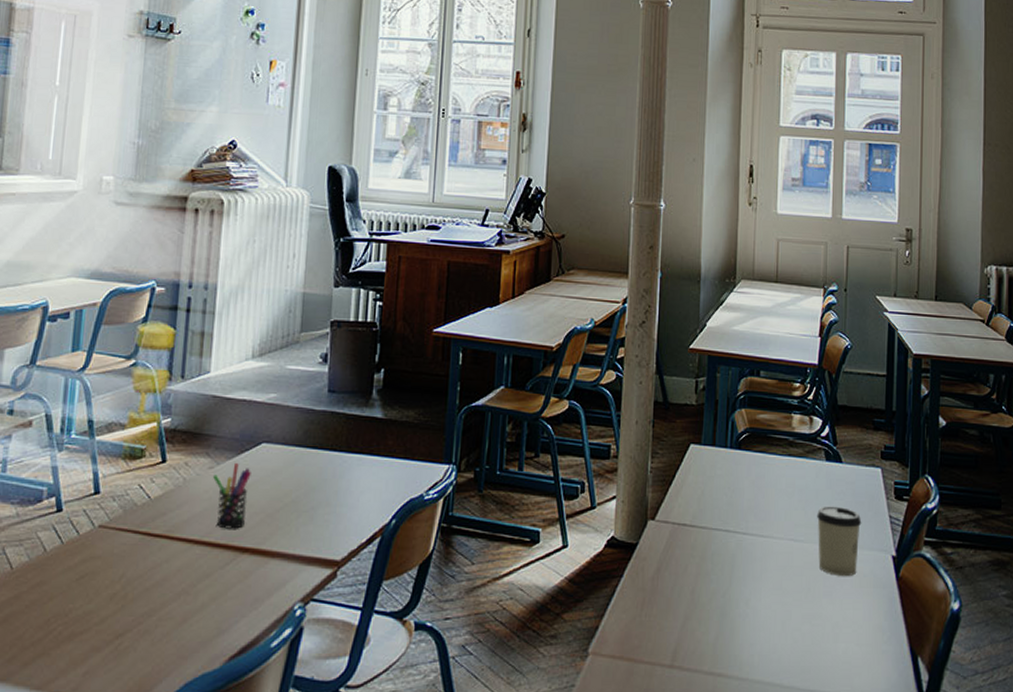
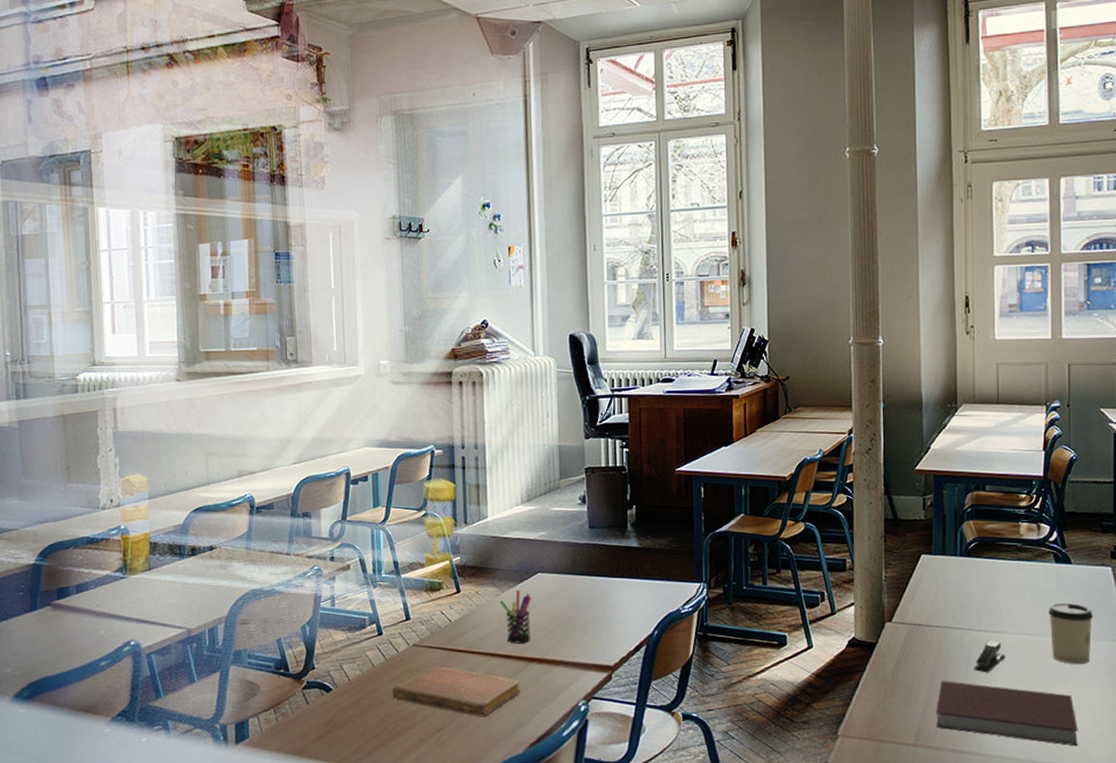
notebook: none [64,554,226,620] -> present [392,666,520,717]
notebook: none [695,591,842,671] -> present [936,681,1078,747]
stapler: none [738,546,772,583] -> present [974,640,1006,673]

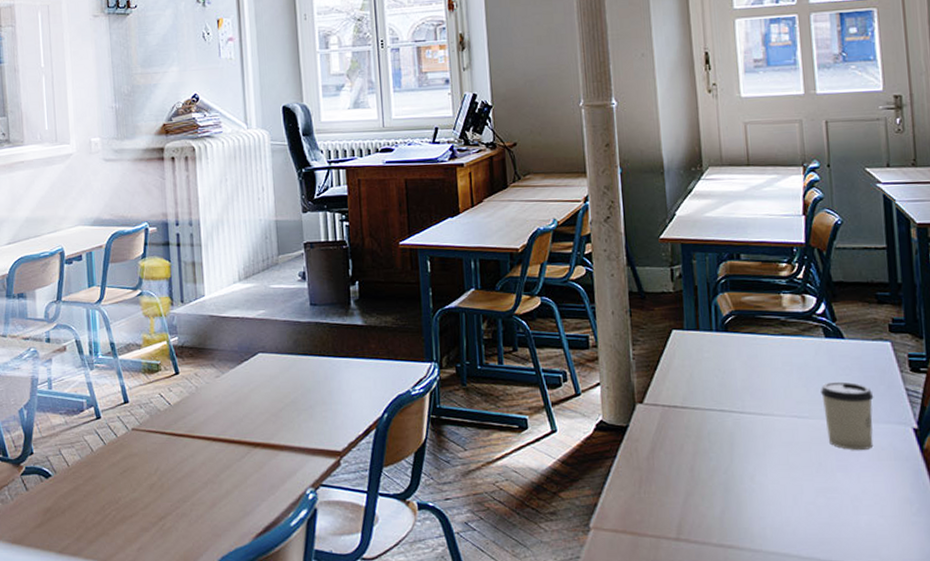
notebook: present [392,666,520,717] -> none [112,451,245,505]
pen holder: present [500,589,531,644] -> none [220,370,254,428]
notebook: present [936,681,1078,747] -> none [699,468,866,543]
stapler: present [974,640,1006,673] -> none [739,423,775,460]

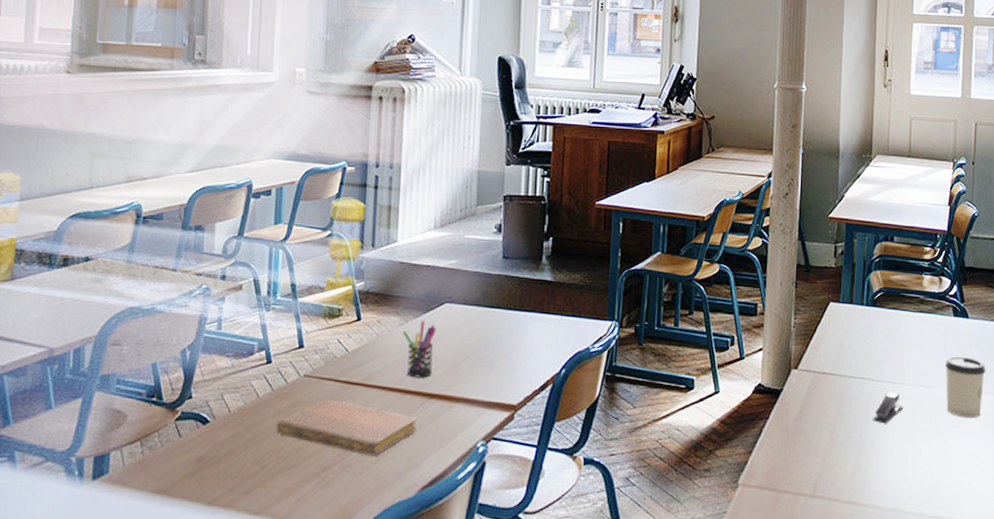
notebook: none [112,451,245,505] -> present [276,399,417,456]
pen holder: none [220,370,254,428] -> present [403,320,436,378]
stapler: none [739,423,775,460] -> present [873,391,903,424]

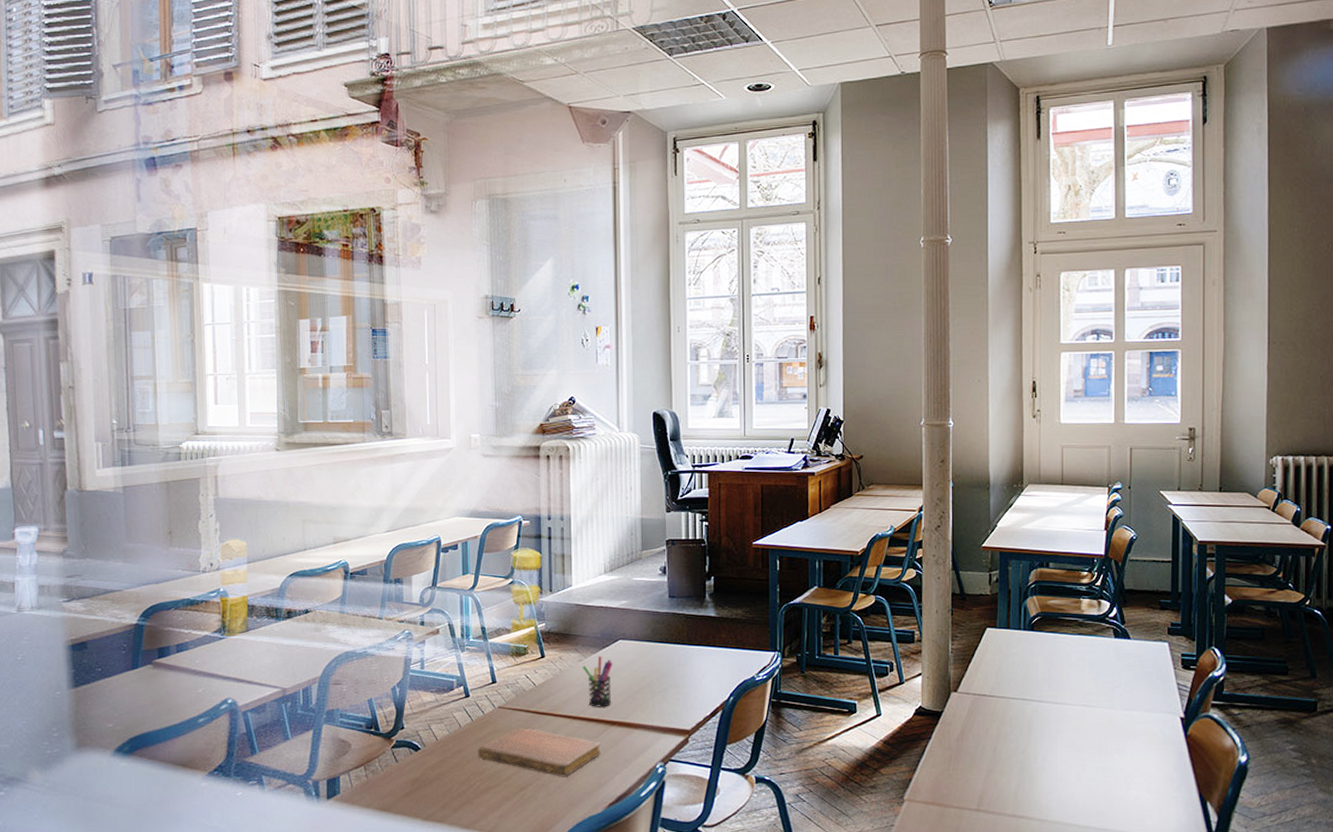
stapler: present [873,391,903,424] -> none [1035,711,1066,742]
cup: present [945,356,986,418] -> none [1107,676,1151,735]

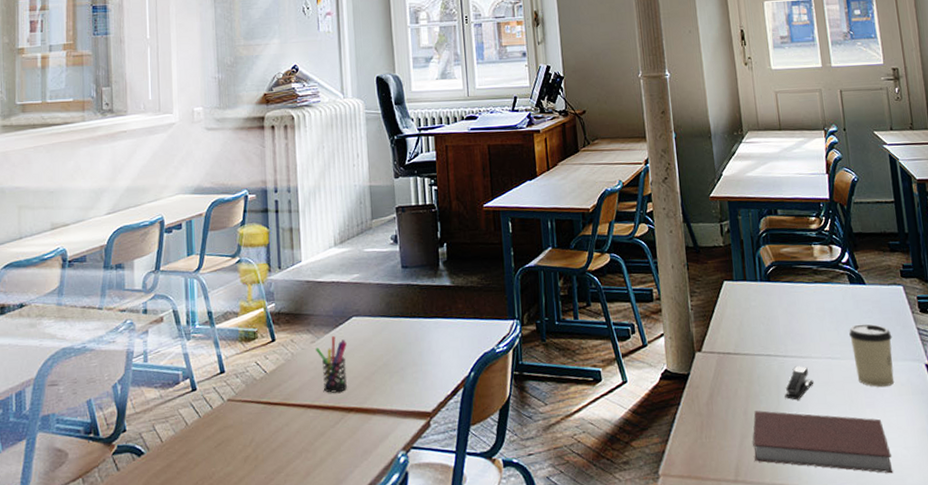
notebook: present [478,728,601,777] -> none [206,421,338,475]
notebook: none [999,749,1134,814] -> present [753,410,894,474]
stapler: none [1035,711,1066,742] -> present [784,366,814,400]
cup: none [1107,676,1151,735] -> present [849,323,894,387]

